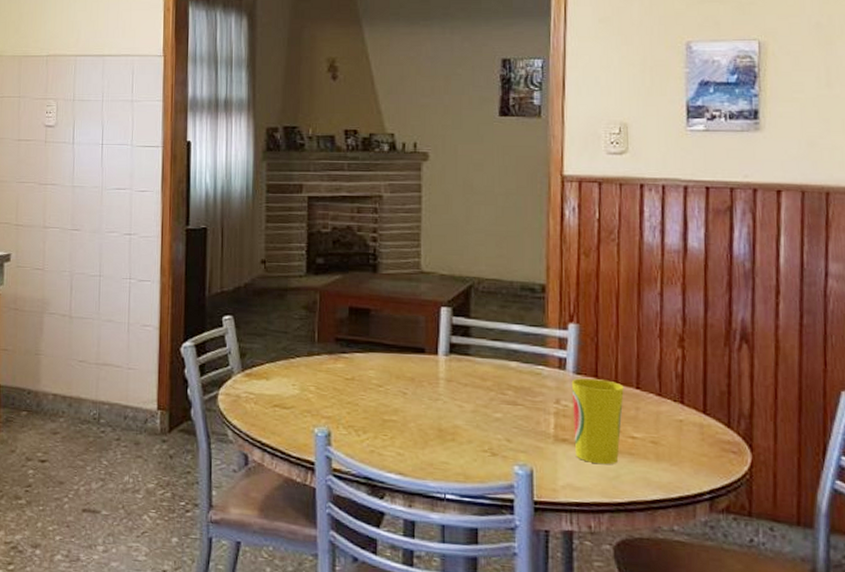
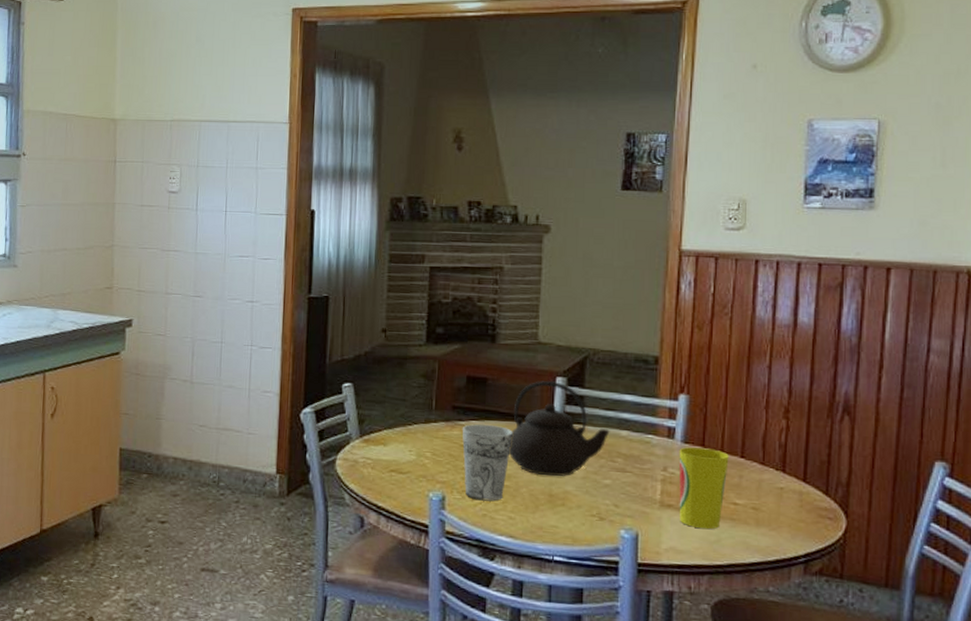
cup: none [346,356,398,437] -> present [462,424,513,502]
teapot: none [394,310,499,411] -> present [508,380,610,477]

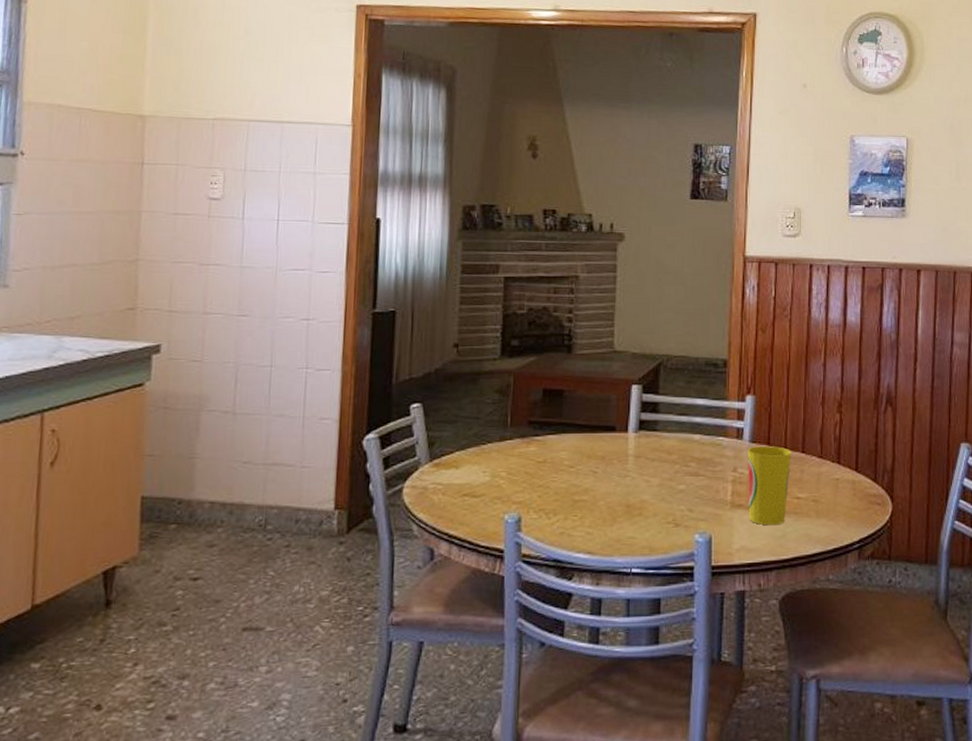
cup: present [462,424,513,502] -> none [538,438,590,518]
teapot: present [508,380,610,477] -> none [585,388,684,487]

